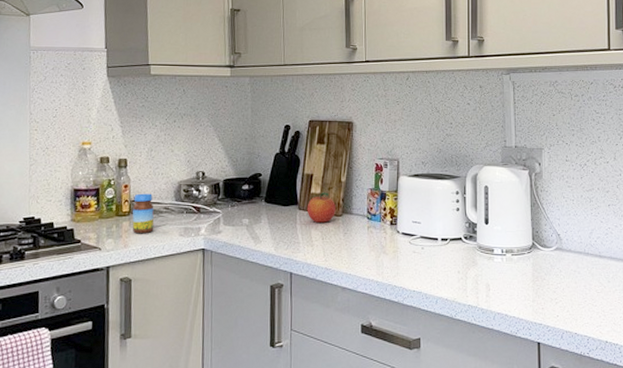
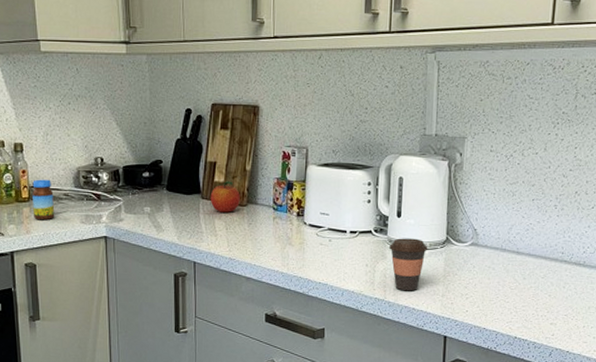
coffee cup: none [479,244,516,297] -> present [389,238,428,291]

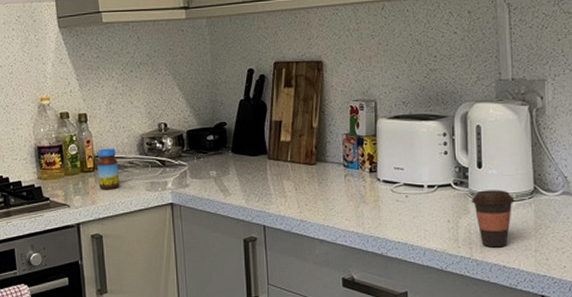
fruit: present [210,181,240,213] -> none [277,140,308,172]

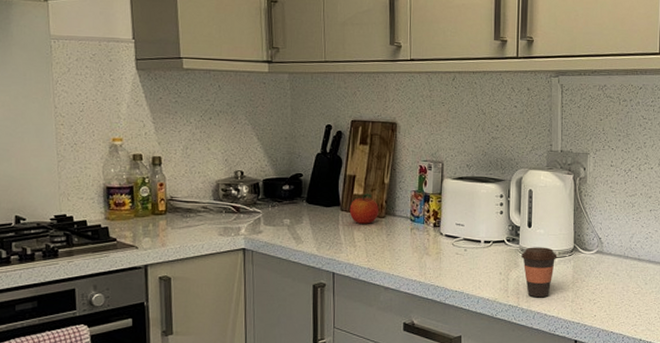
jar: present [97,148,120,190] -> none [169,192,193,233]
fruit: none [277,140,308,172] -> present [349,194,379,224]

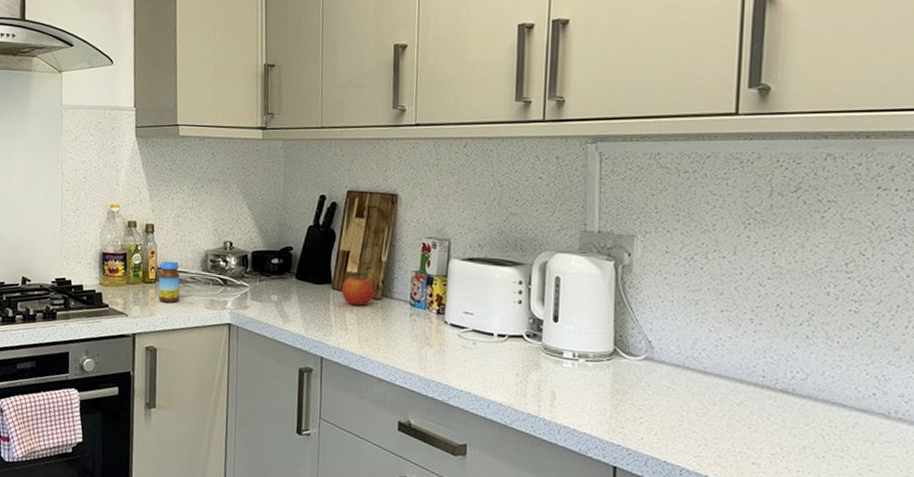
jar: none [169,192,193,233] -> present [158,261,180,303]
coffee cup: present [521,247,558,298] -> none [544,345,592,409]

